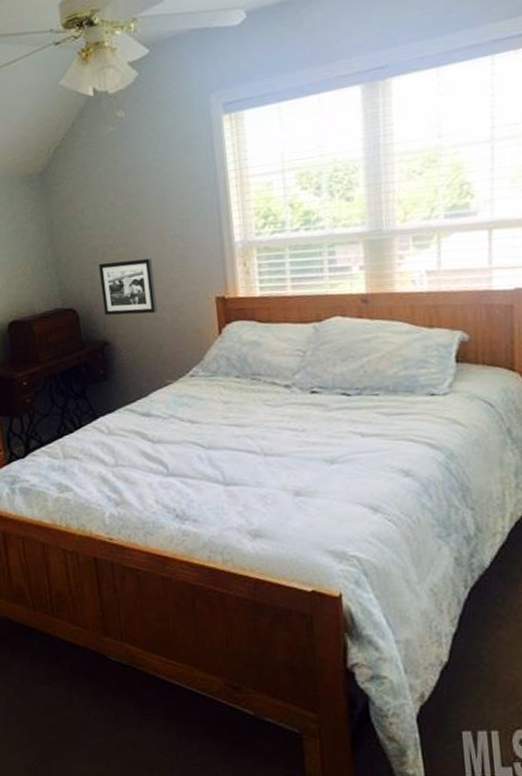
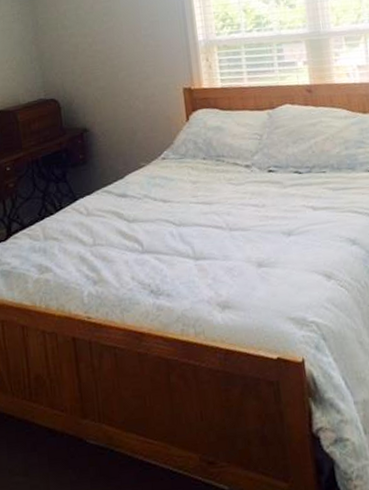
picture frame: present [99,258,158,316] -> none [79,54,132,105]

